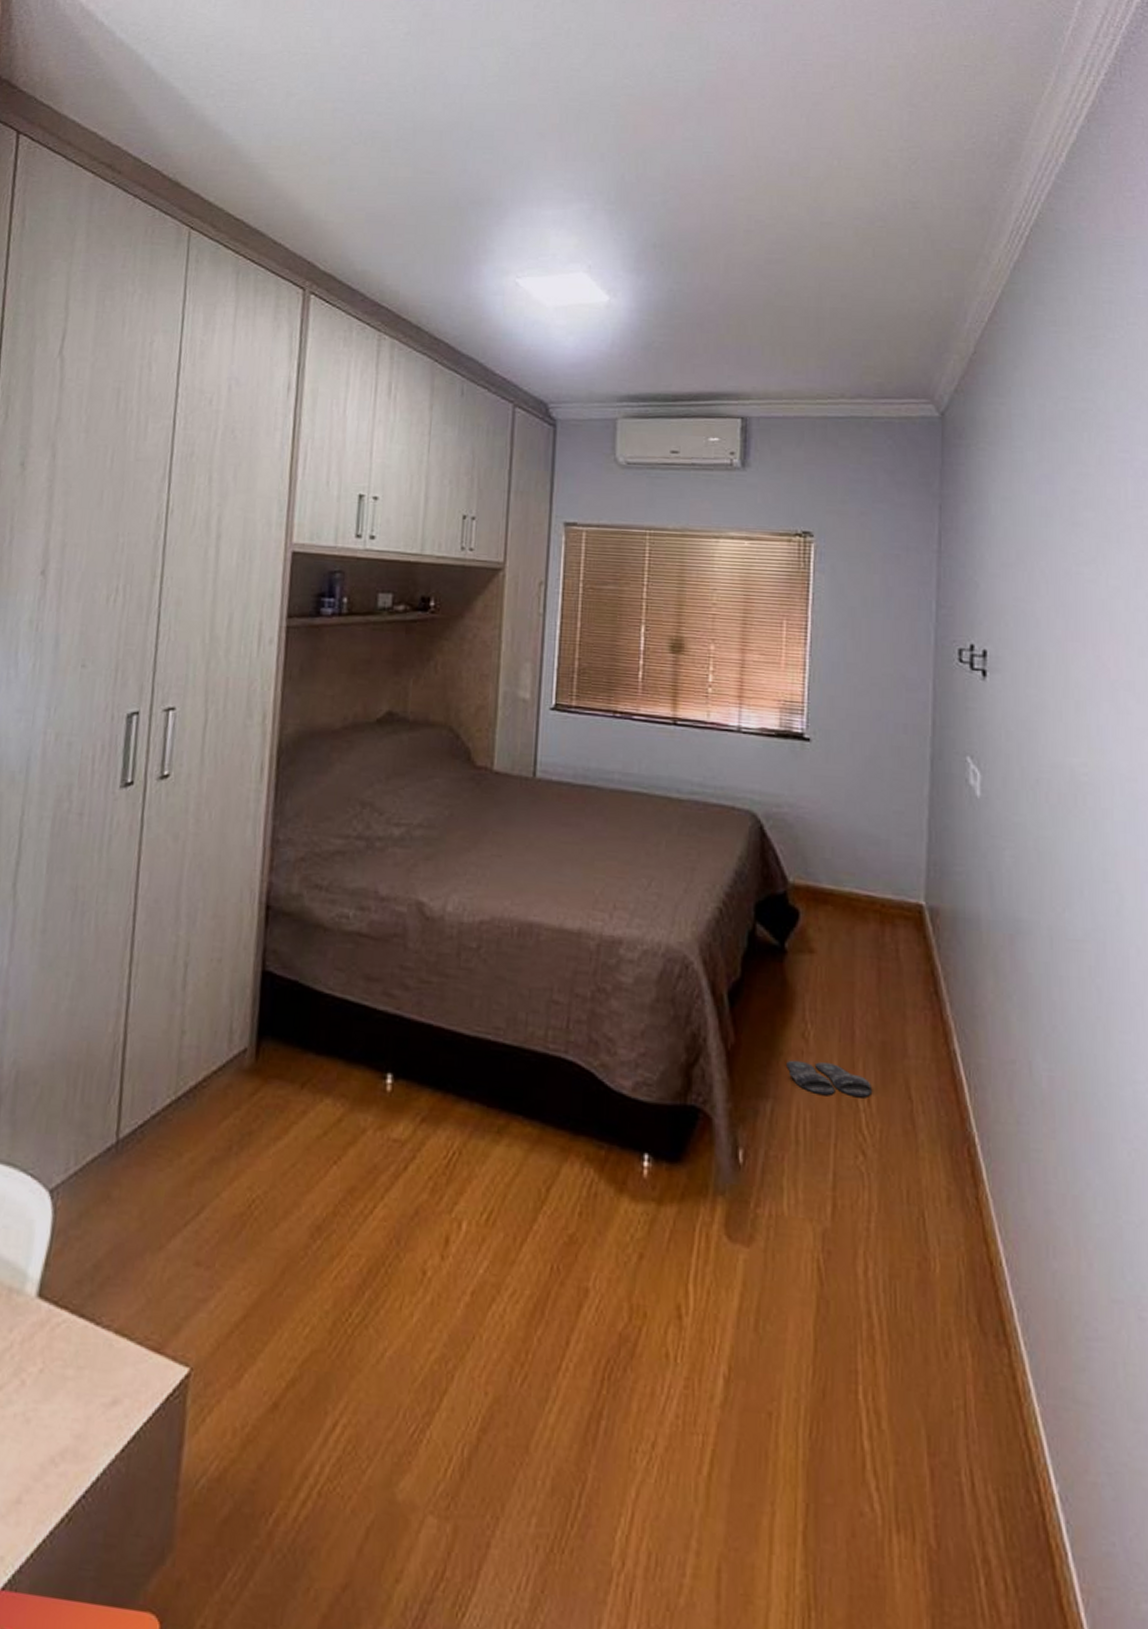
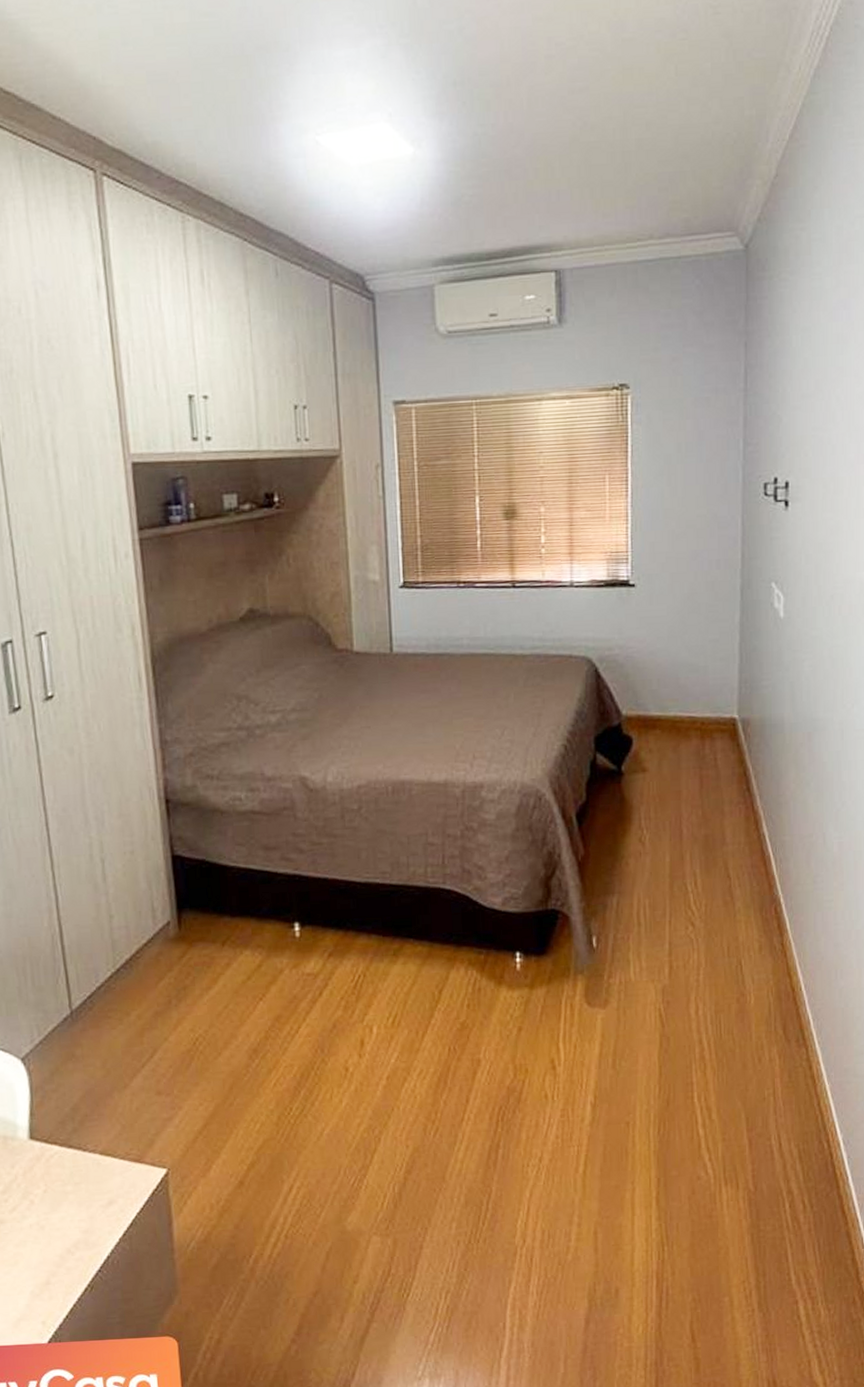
slippers: present [786,1060,871,1098] -> none [628,859,697,885]

